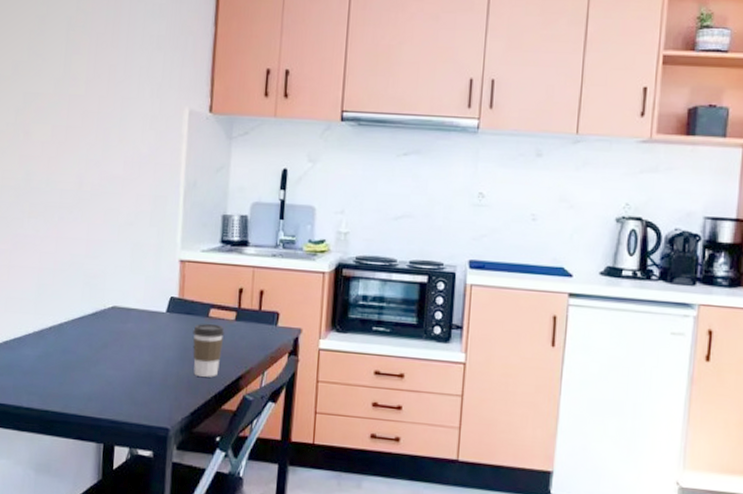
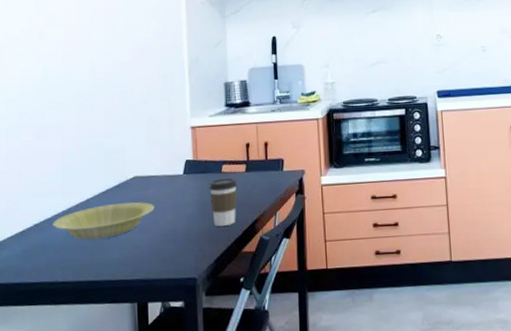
bowl: none [23,332,132,369] -> present [53,202,155,240]

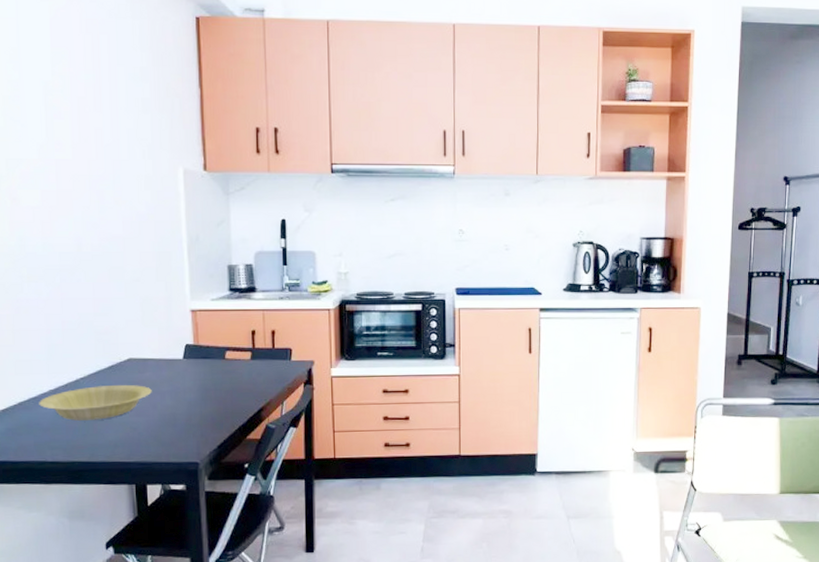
coffee cup: present [209,177,238,226] -> none [211,364,242,413]

